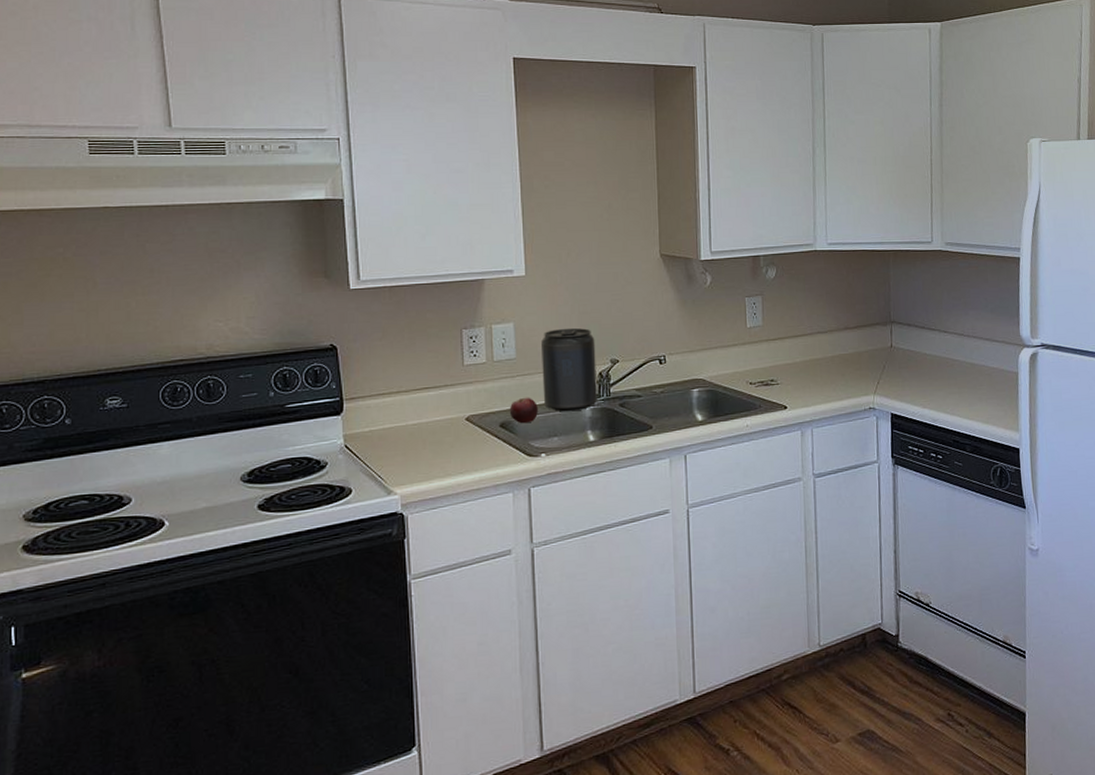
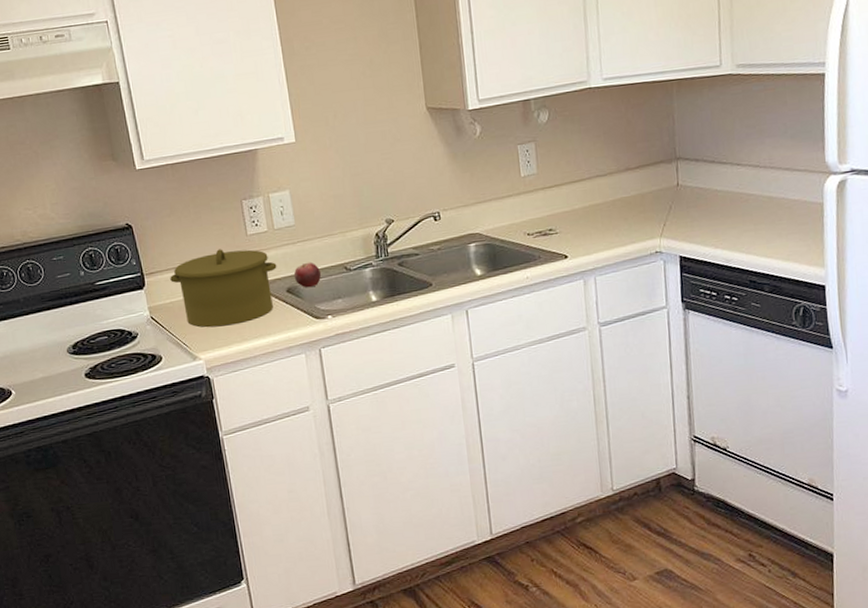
cooking pot: none [372,377,492,460] -> present [170,249,277,328]
soda can: present [541,328,597,412] -> none [317,190,376,274]

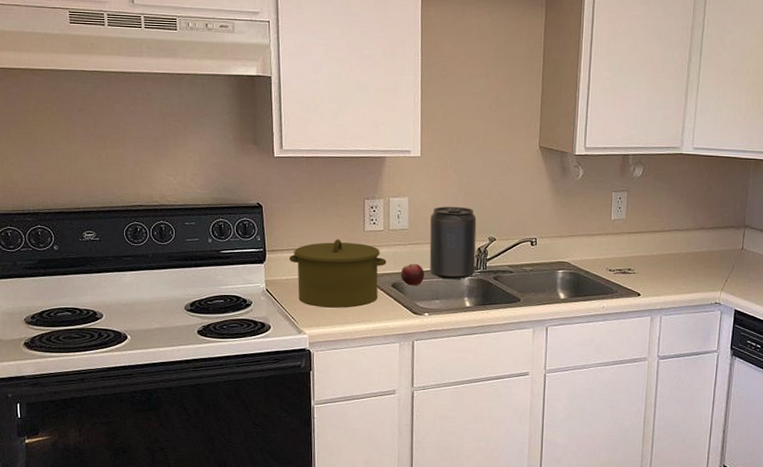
soda can: none [317,190,376,274] -> present [429,206,477,280]

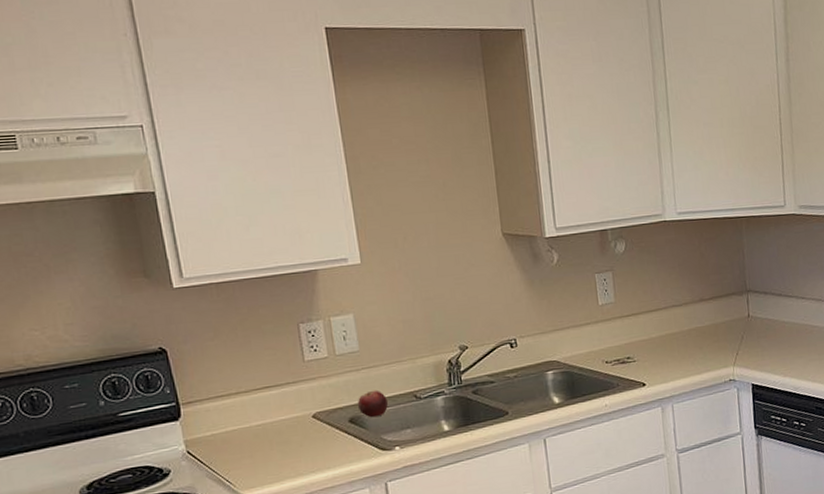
cooking pot: present [289,239,387,308] -> none [211,376,338,462]
soda can: present [429,206,477,280] -> none [384,315,449,403]

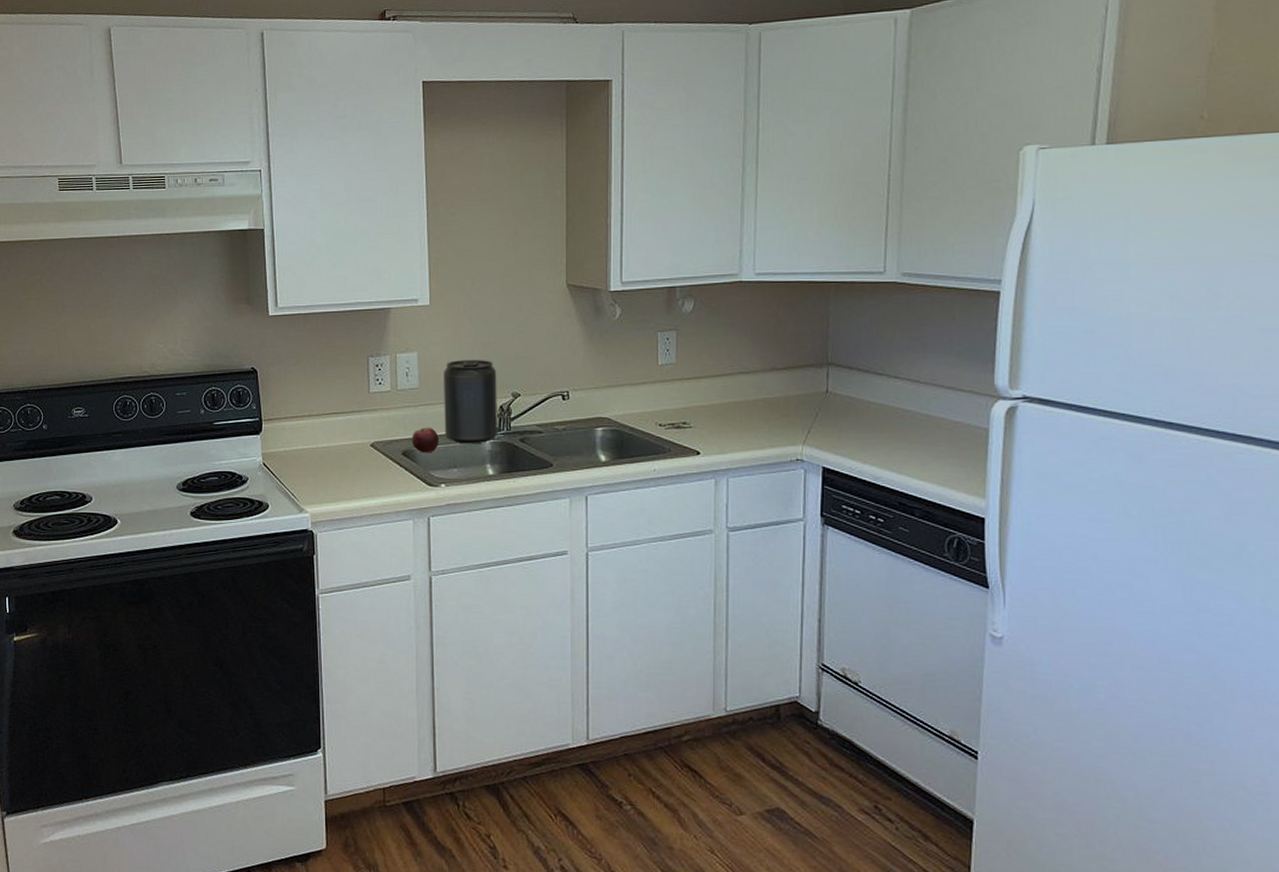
soda can: none [384,315,449,403] -> present [444,360,497,444]

